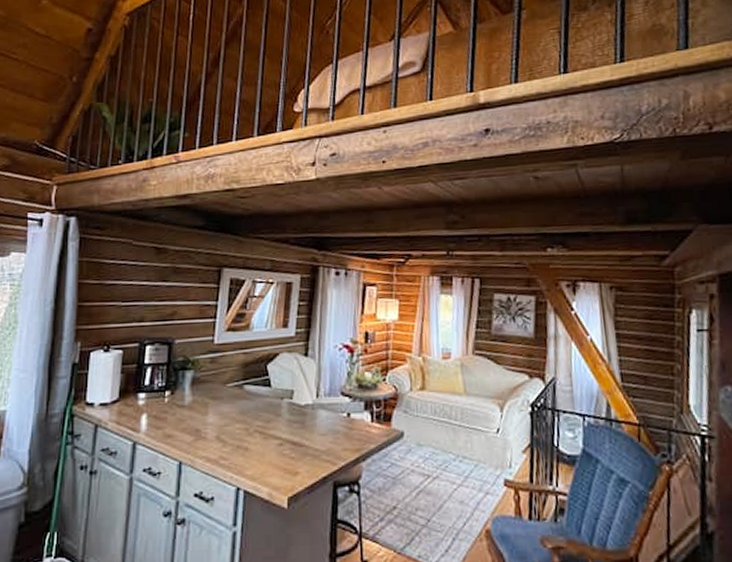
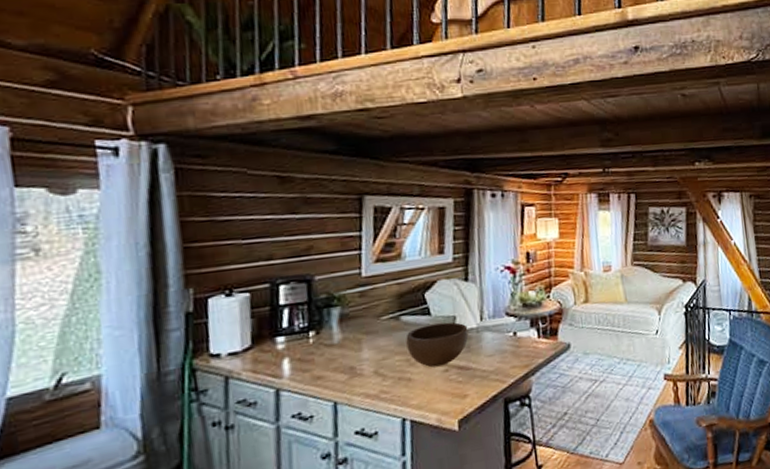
bowl: none [247,395,304,440] -> present [405,322,469,368]

